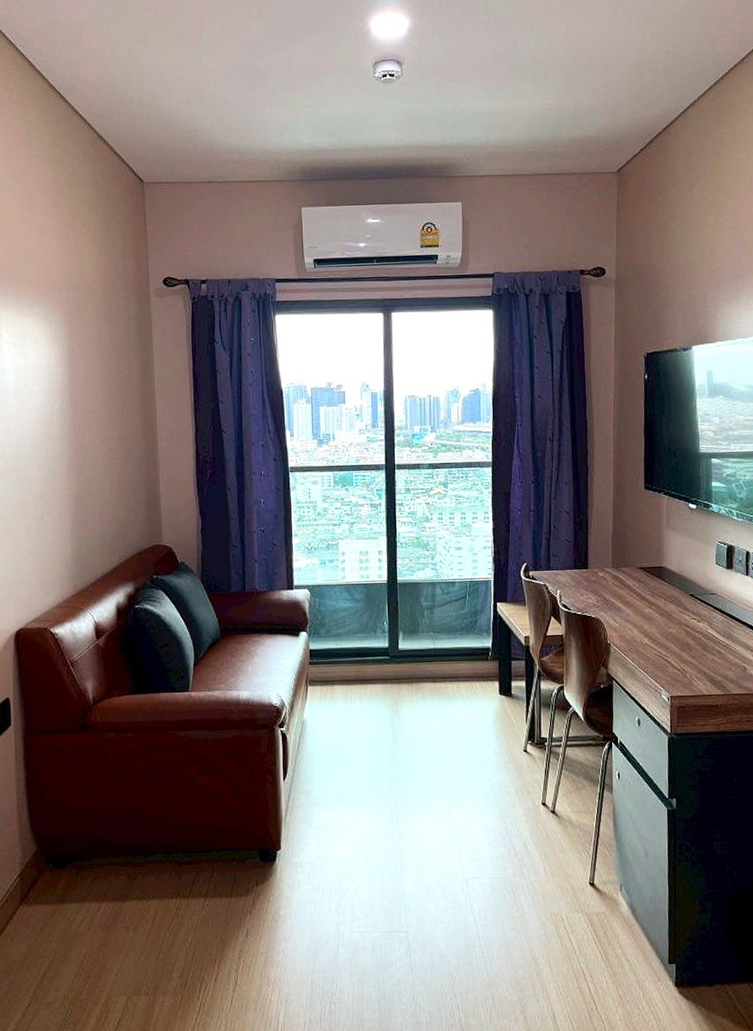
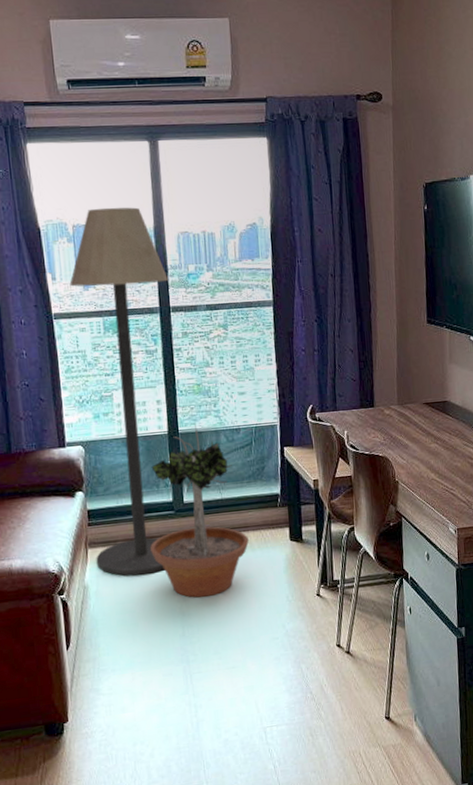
floor lamp: none [306,372,395,715] -> present [69,207,169,576]
potted tree: none [366,576,459,742] -> present [150,424,249,598]

